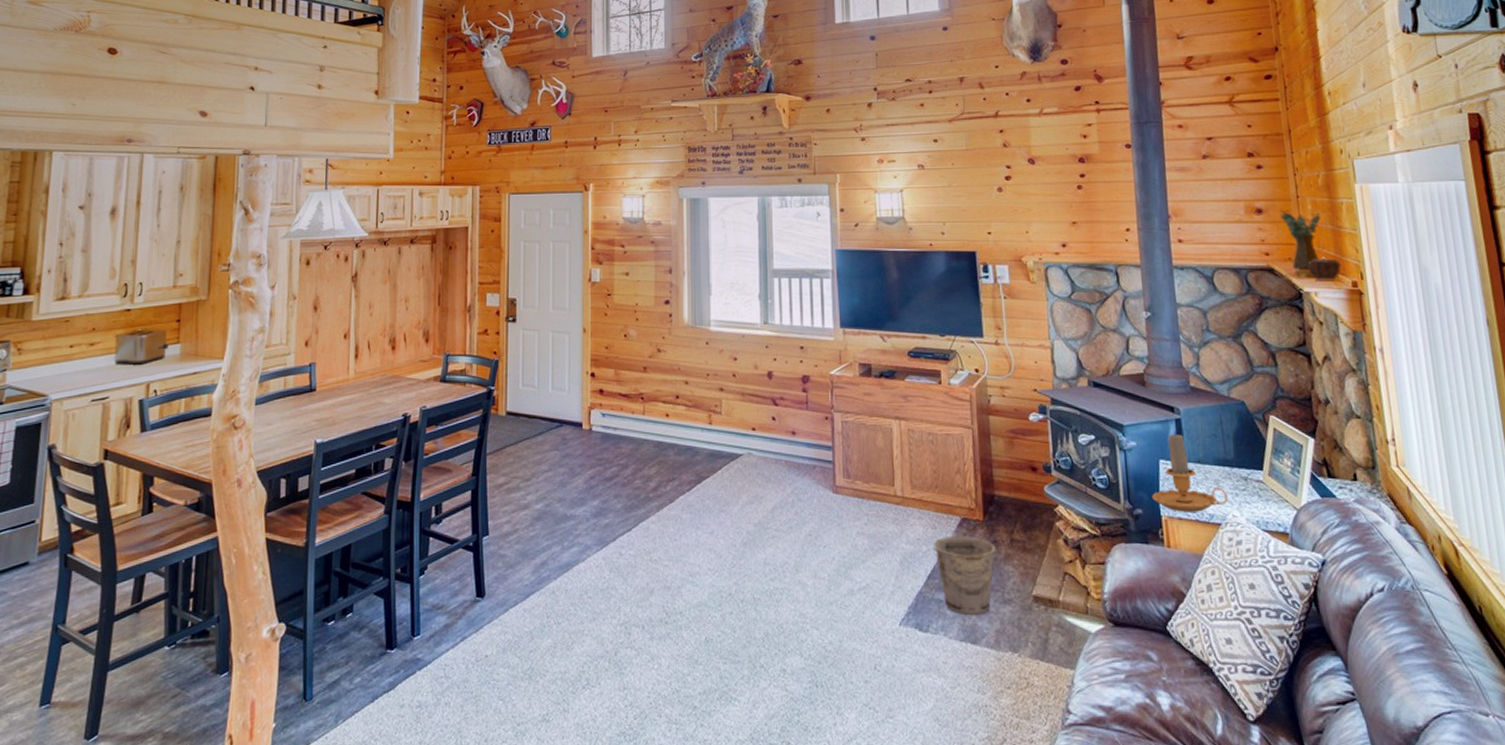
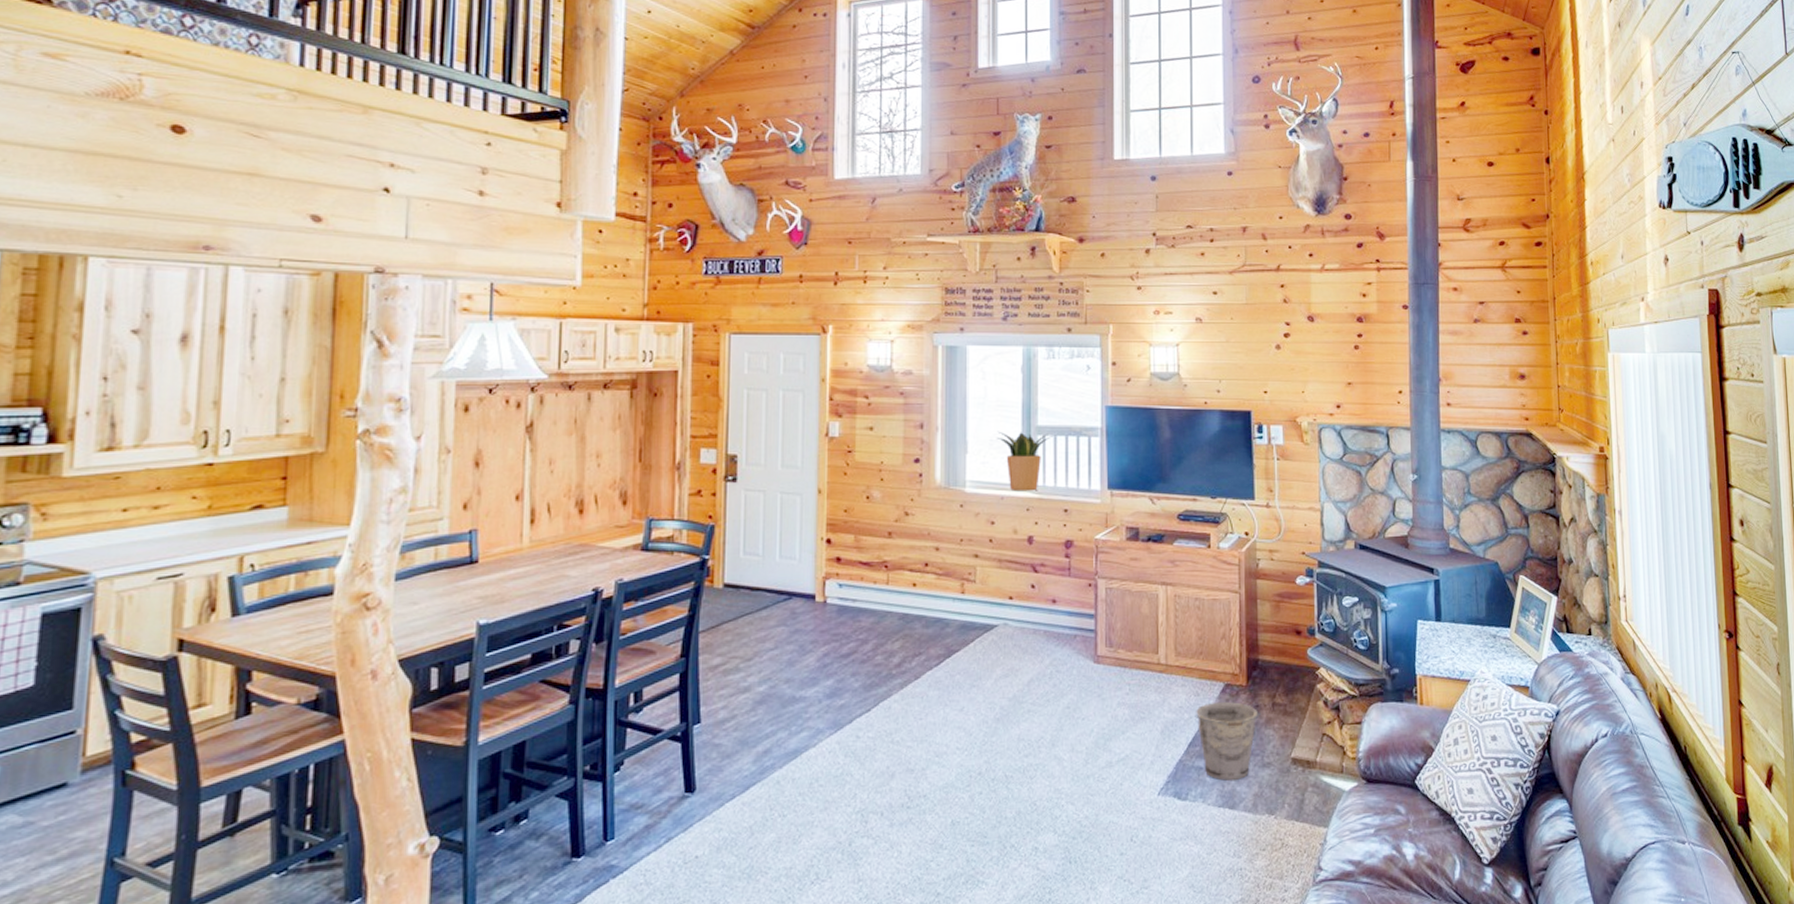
toaster: present [114,329,169,365] -> none [190,488,270,533]
potted plant: none [737,274,788,330] -> present [997,431,1053,492]
candle: present [1152,431,1228,512] -> none [1409,592,1478,671]
vase: present [1279,209,1320,279] -> none [1540,375,1576,444]
candle: present [1306,257,1342,283] -> none [1561,423,1591,448]

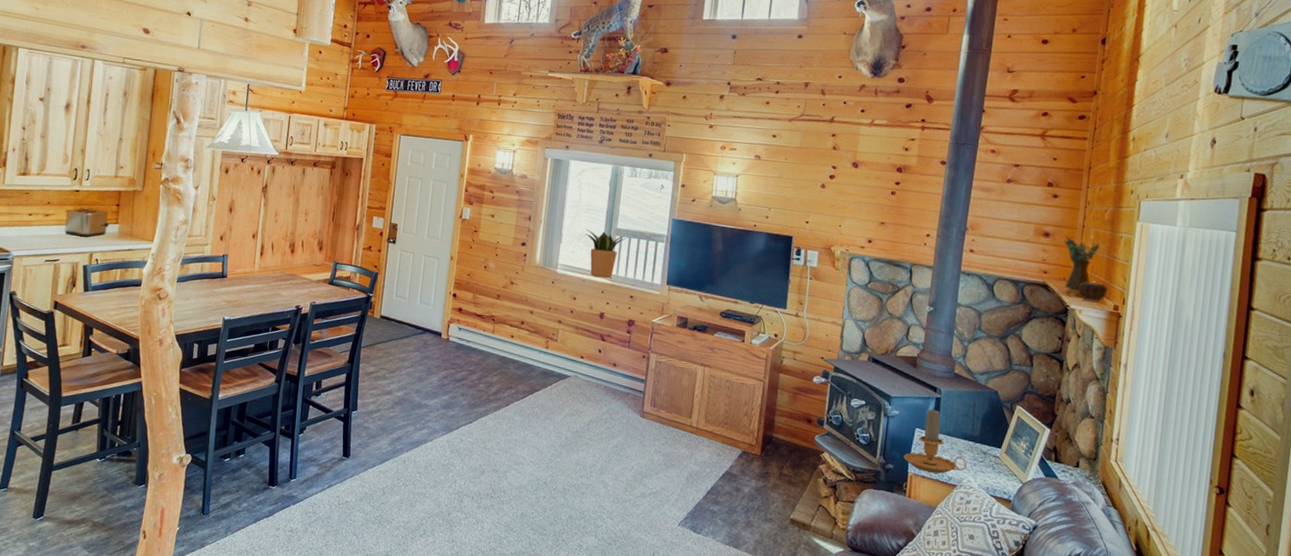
toaster: none [190,488,270,533] -> present [65,207,109,237]
bucket: present [1195,701,1260,781] -> none [715,463,769,527]
candle: none [1409,592,1478,671] -> present [903,407,967,474]
vase: none [1540,375,1576,444] -> present [1064,235,1100,299]
candle: none [1561,423,1591,448] -> present [1077,281,1108,303]

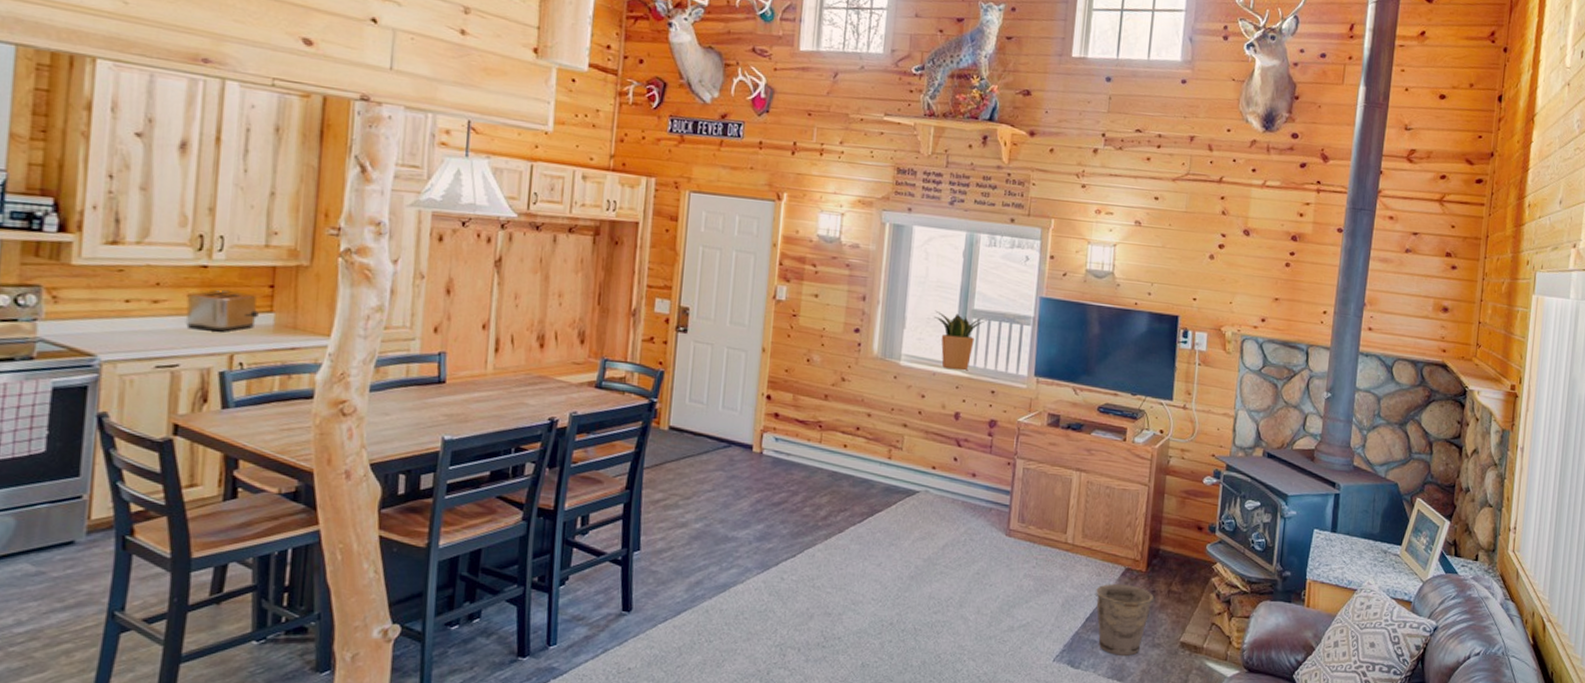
bucket: none [715,463,769,527] -> present [1094,583,1156,656]
candle: present [903,407,967,474] -> none [1301,505,1367,578]
vase: present [1064,235,1100,299] -> none [1462,310,1497,379]
candle: present [1077,281,1108,303] -> none [1475,359,1506,383]

